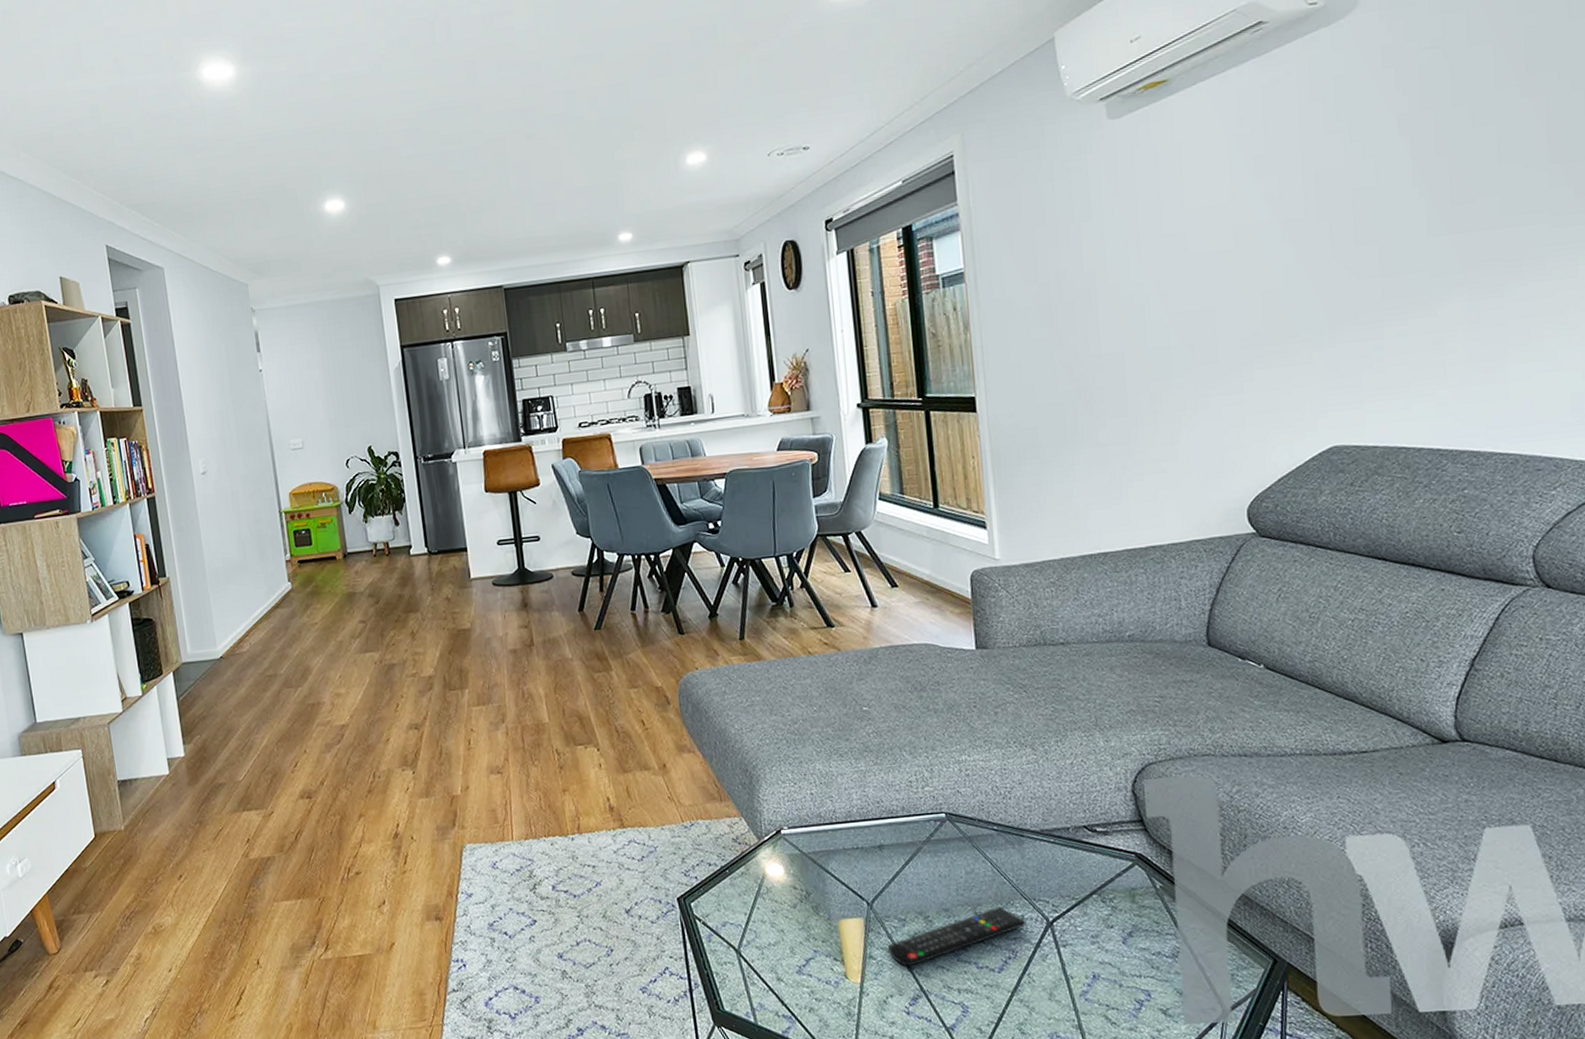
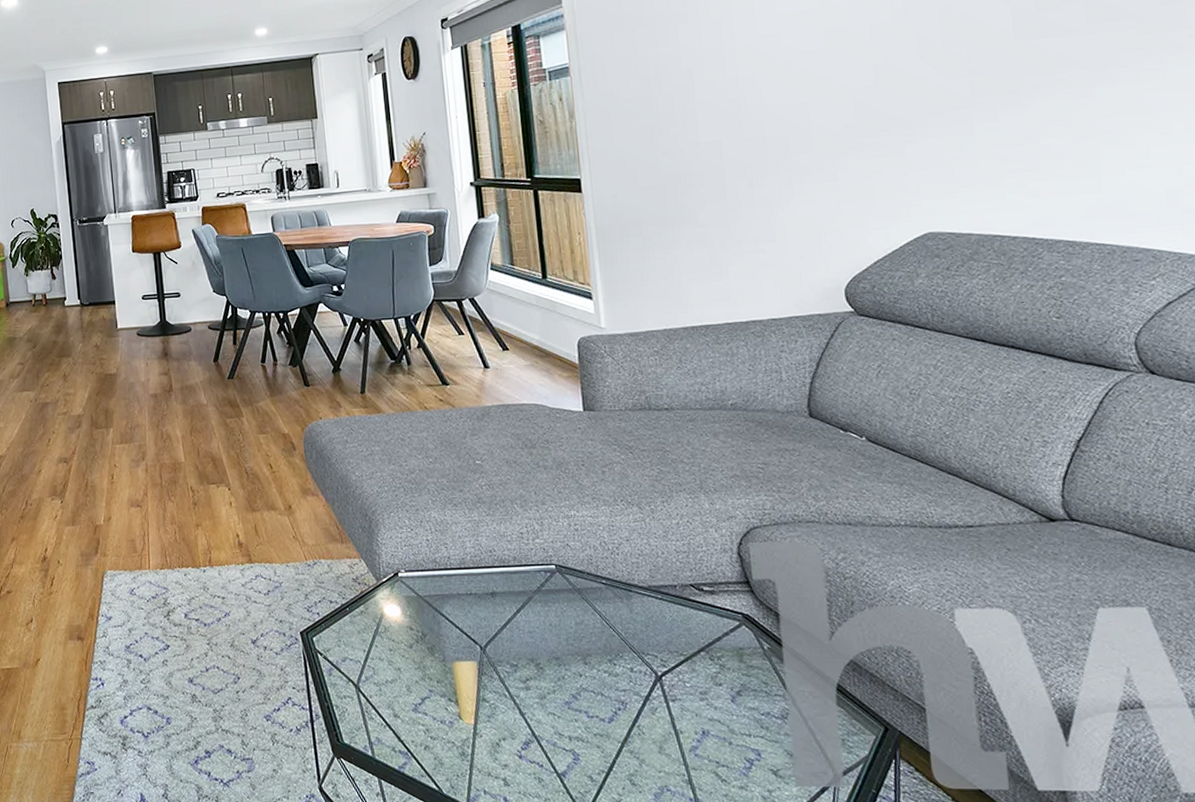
remote control: present [888,907,1027,966] -> none [501,658,636,711]

